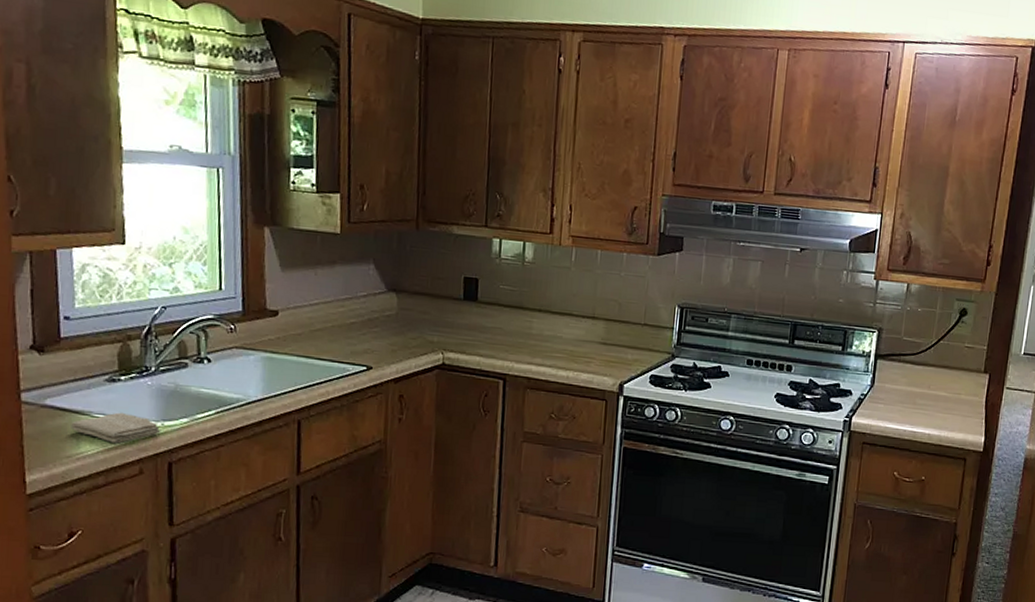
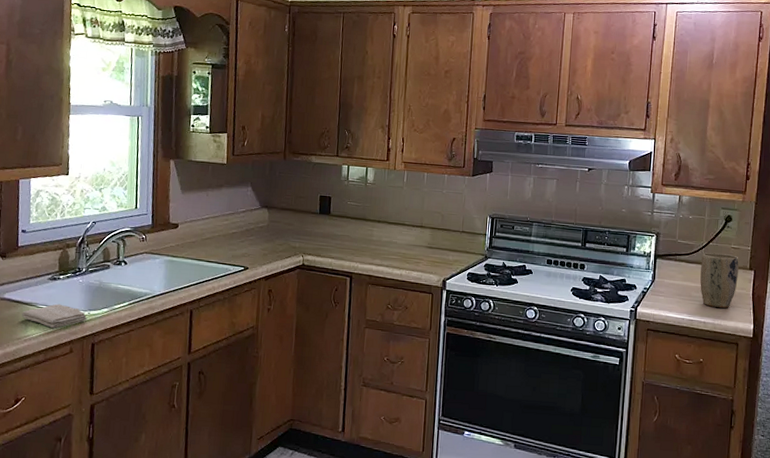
plant pot: none [926,352,973,418] -> present [700,252,739,308]

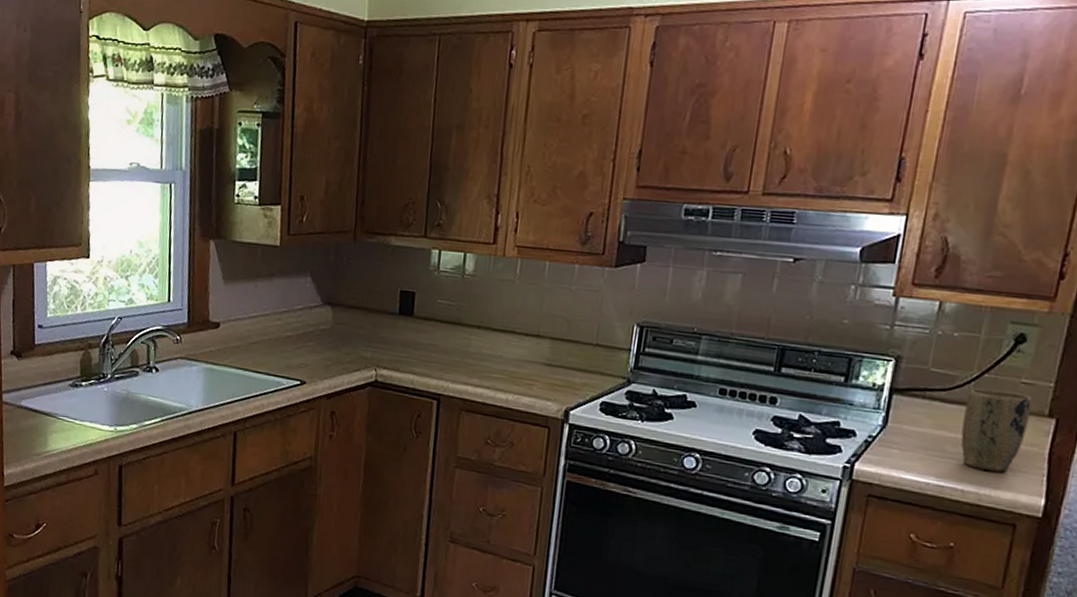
washcloth: present [22,303,88,329] -> none [41,415,114,445]

